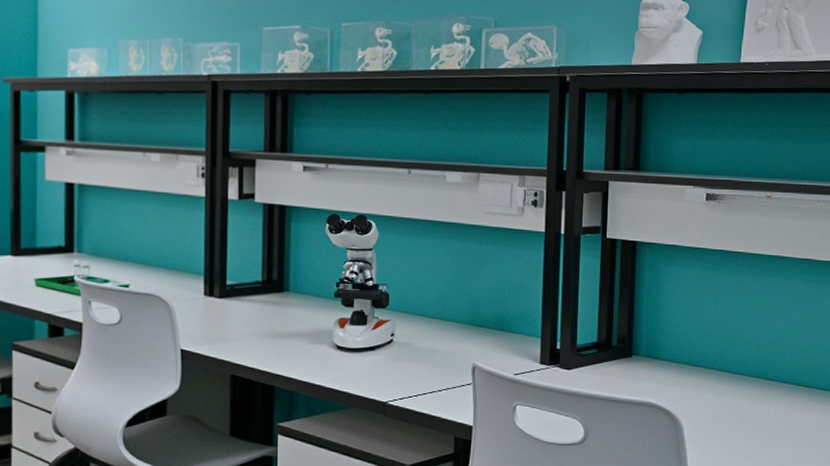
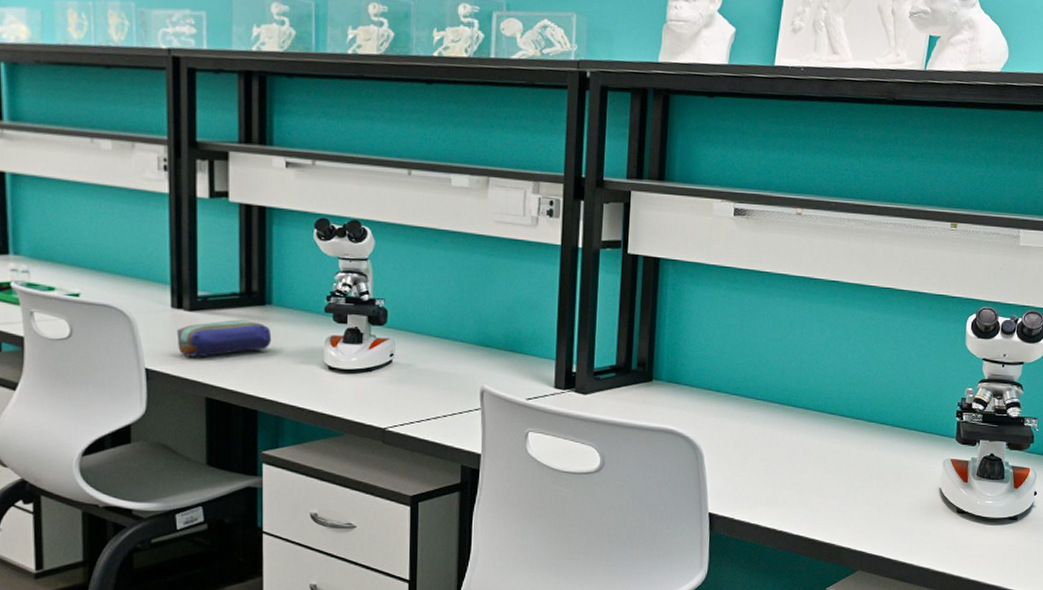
pencil case: none [208,305,288,339] -> present [176,319,272,357]

